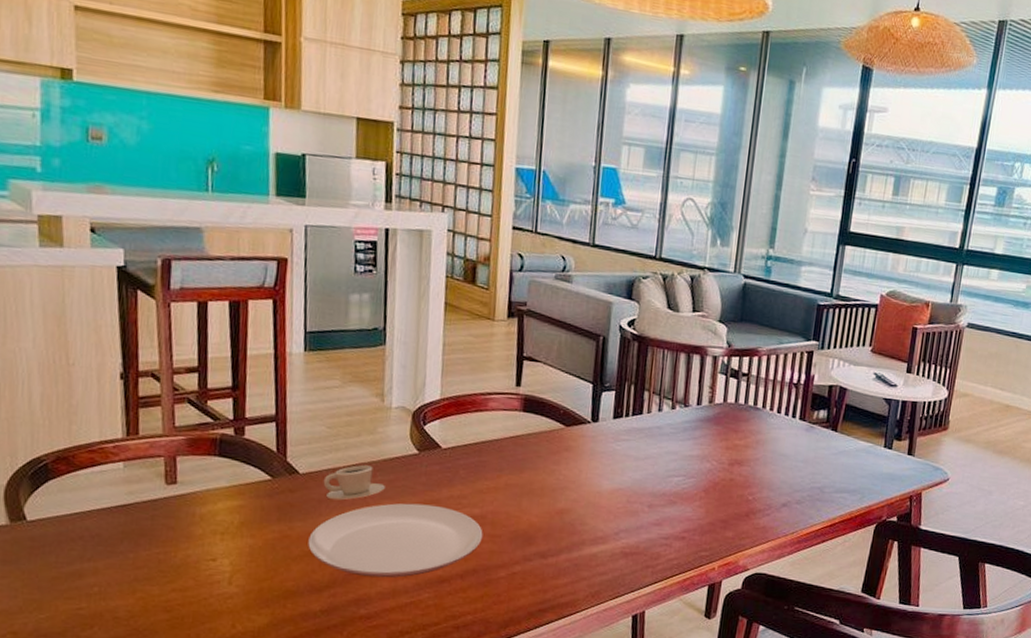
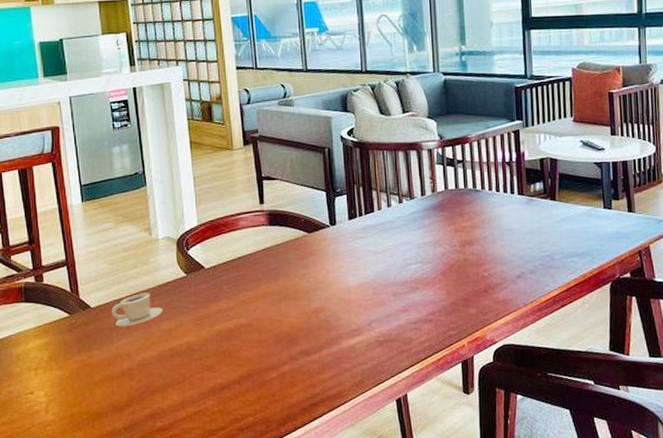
plate: present [308,503,483,578] -> none [106,320,252,392]

